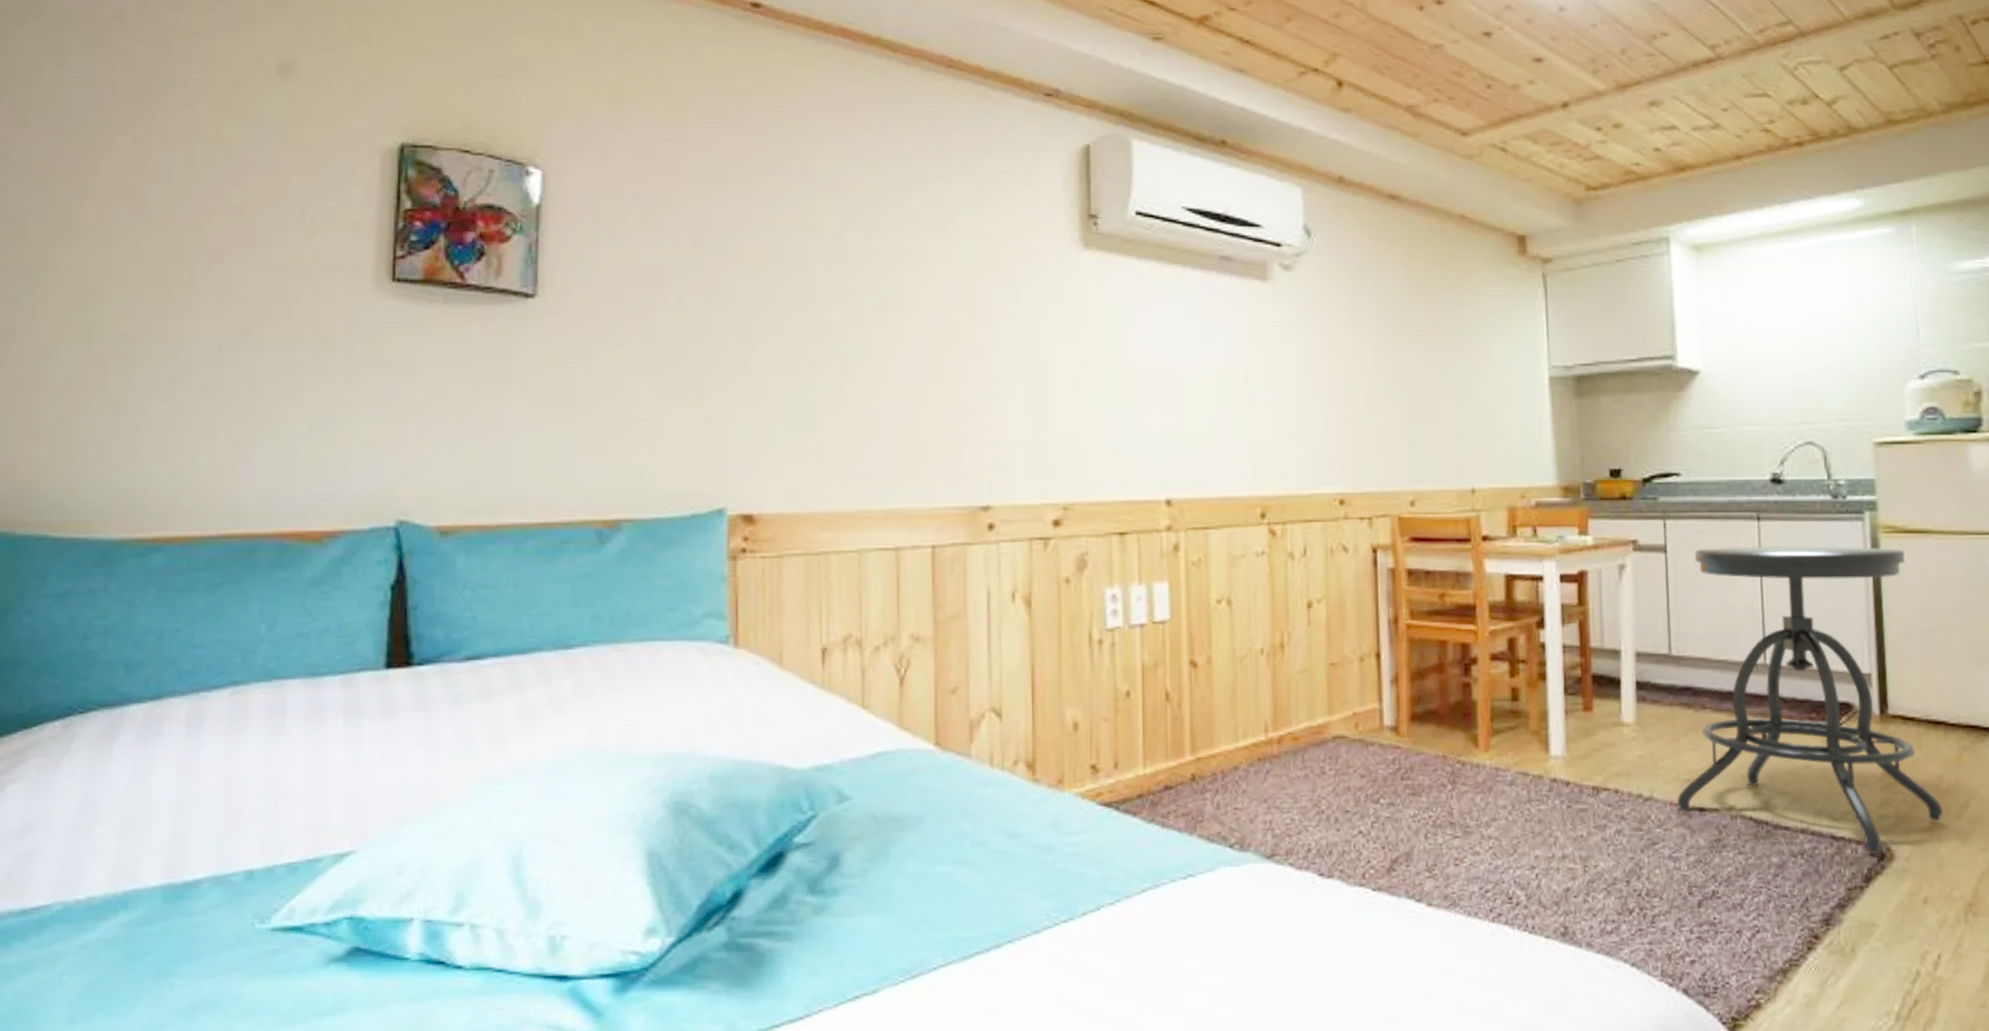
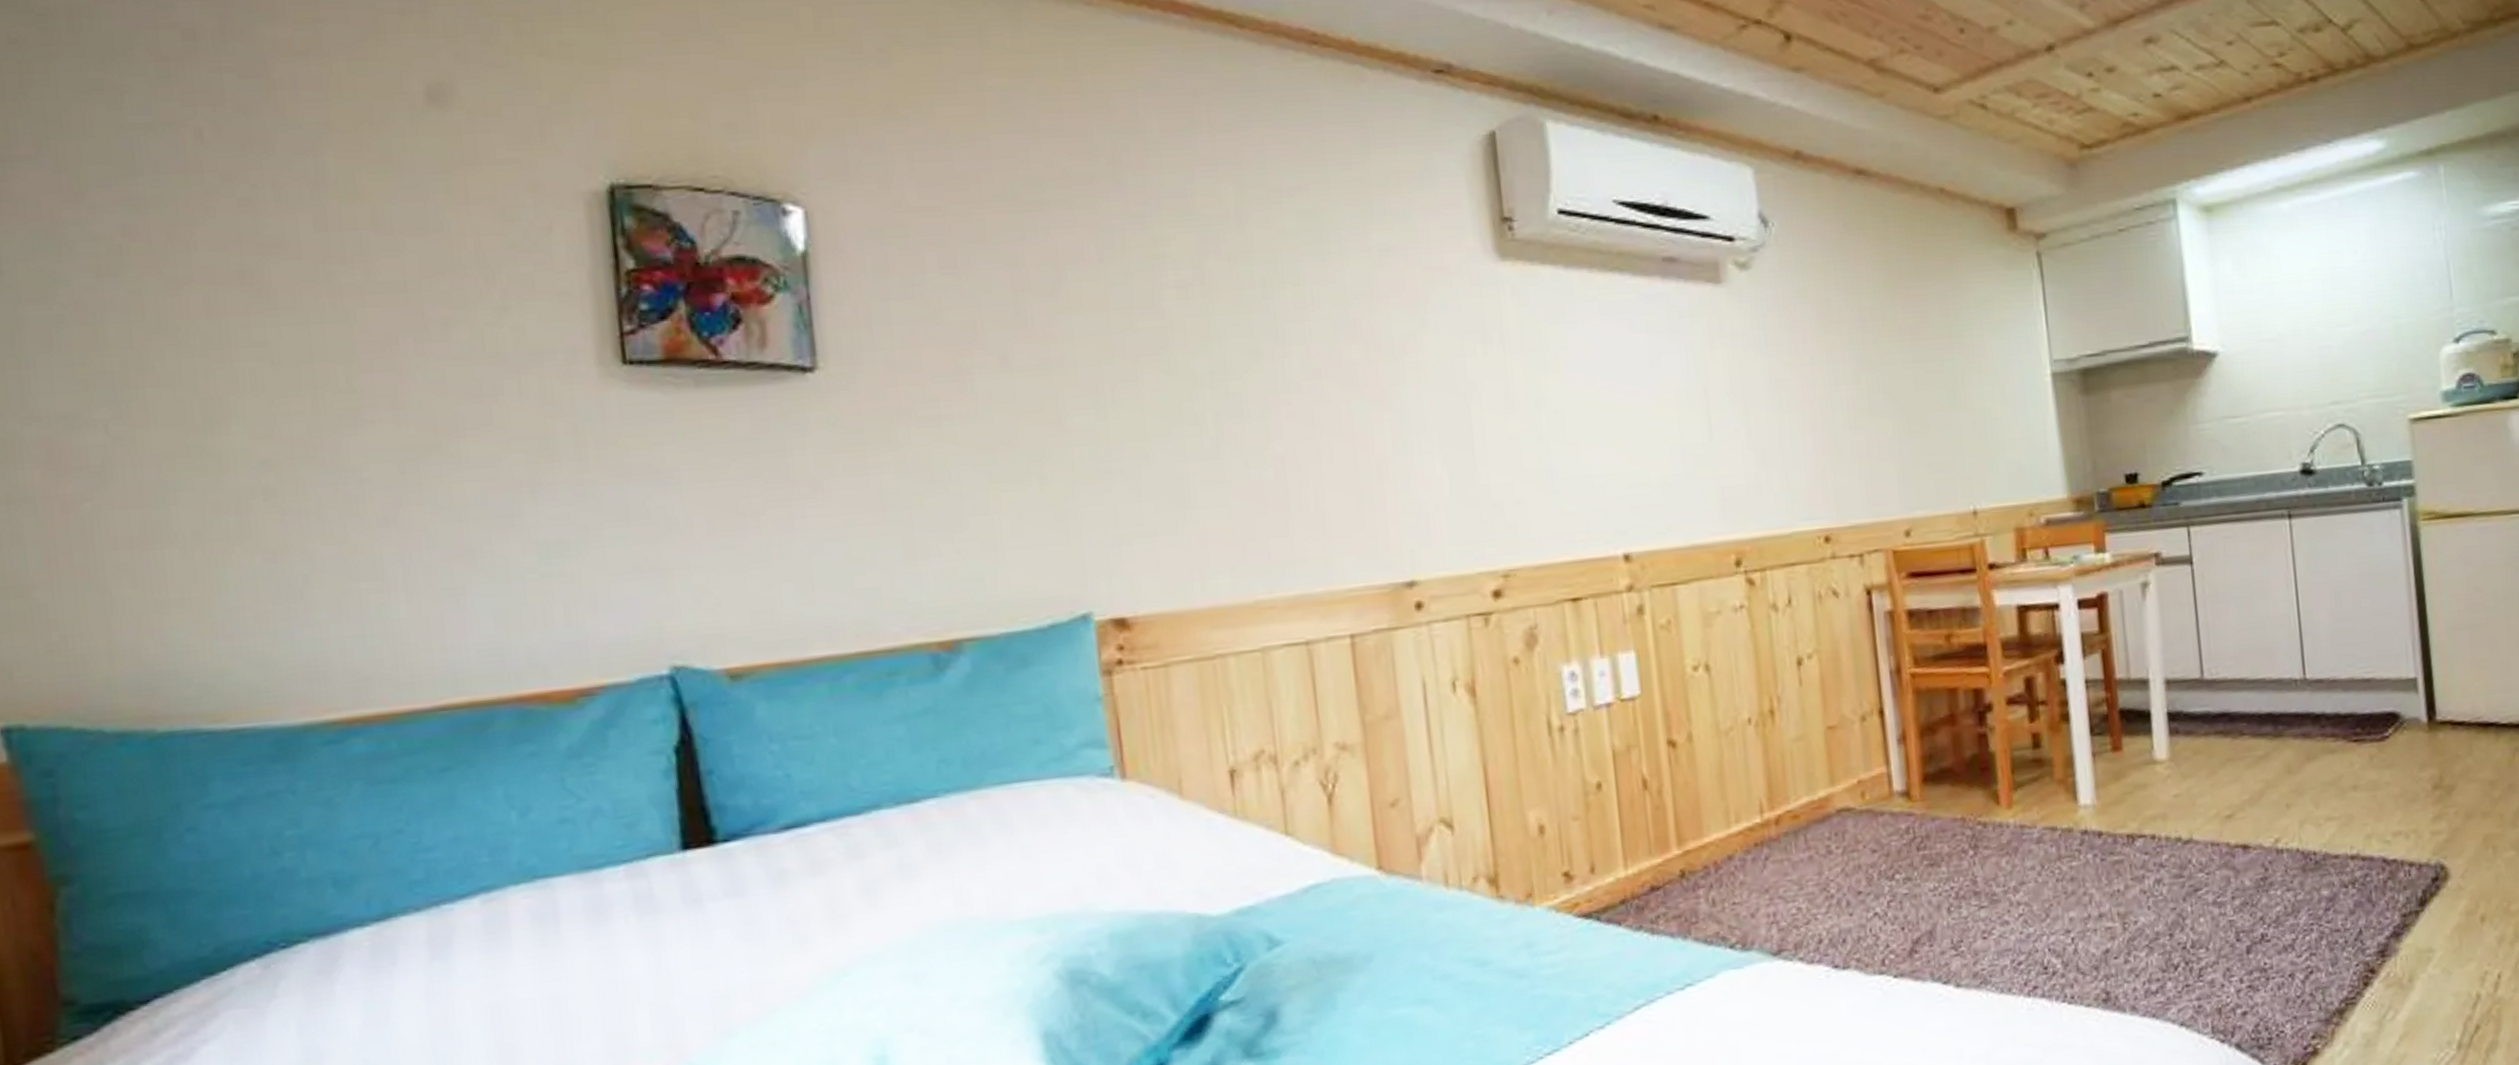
stool: present [1676,546,1943,854] -> none [2218,537,2497,875]

